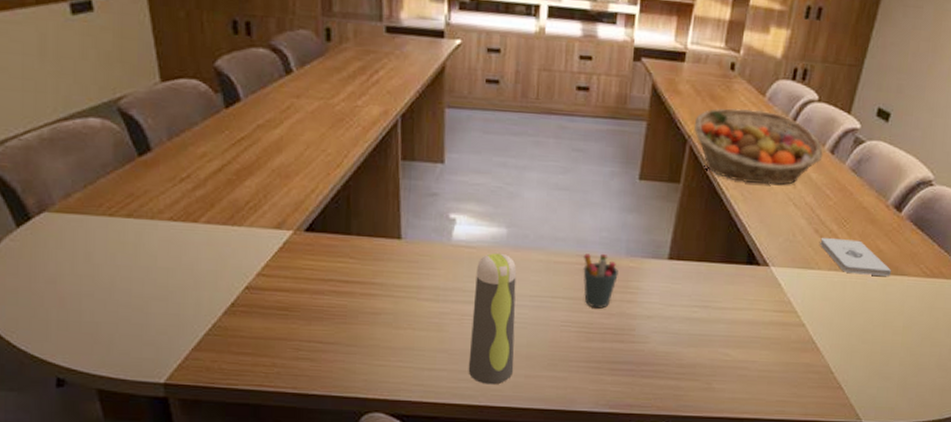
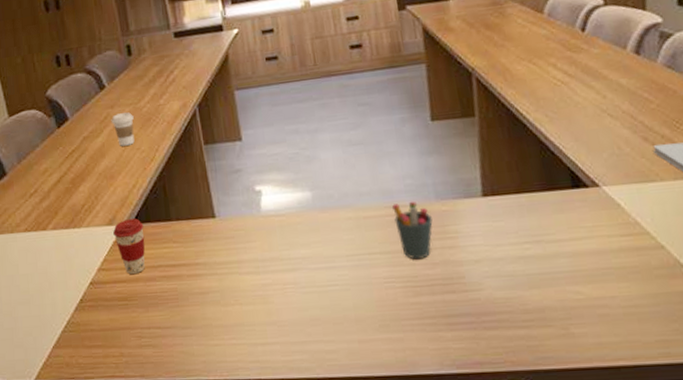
coffee cup: none [281,225,318,284] -> present [113,218,145,274]
coffee cup: none [294,106,323,145] -> present [111,112,135,146]
water bottle: present [468,253,517,385] -> none [289,216,346,355]
fruit basket: present [693,108,823,185] -> none [473,27,628,103]

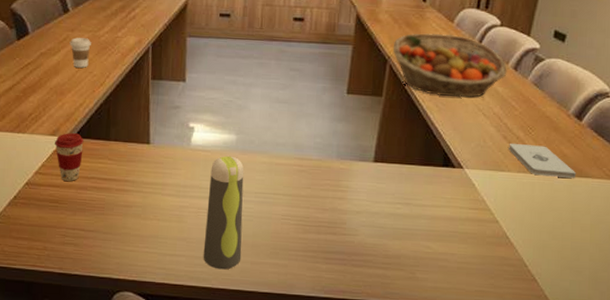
water bottle: none [289,216,346,355] -> present [203,156,244,270]
pen holder: present [392,201,433,260] -> none [300,156,331,204]
fruit basket: none [473,27,628,103] -> present [392,33,507,97]

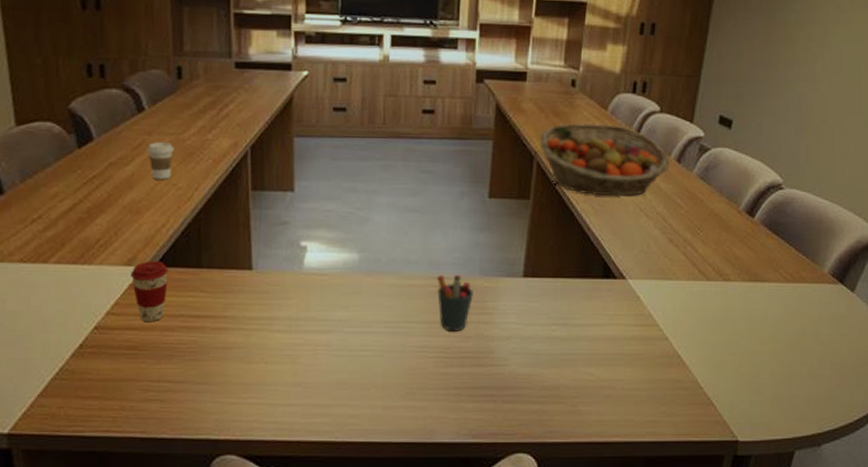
water bottle: present [203,156,244,270] -> none [323,279,371,418]
pen holder: none [300,156,331,204] -> present [437,274,473,332]
notepad: present [509,143,577,178] -> none [675,246,751,283]

